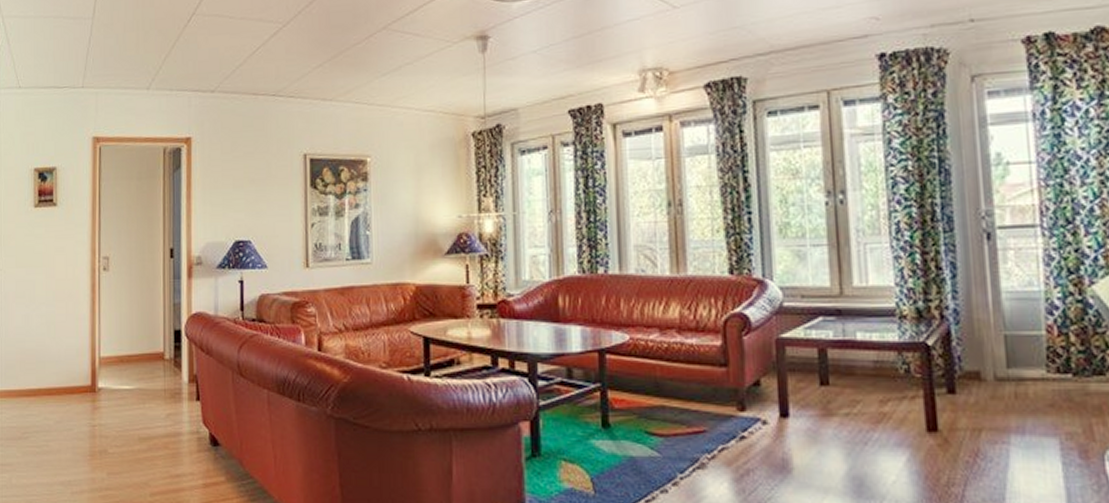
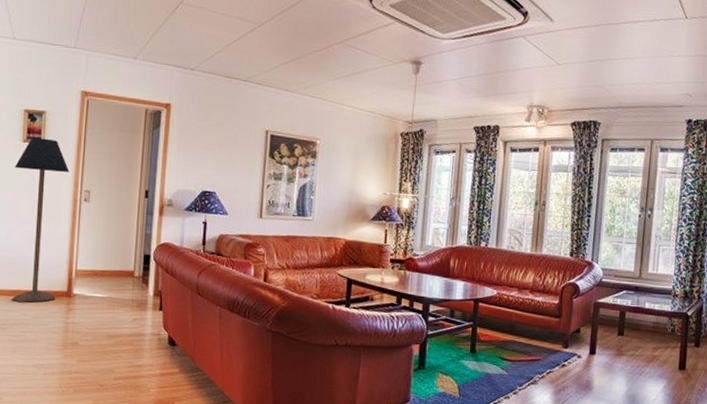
floor lamp: none [27,199,85,404] -> present [12,137,69,303]

